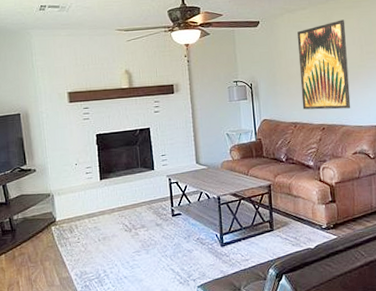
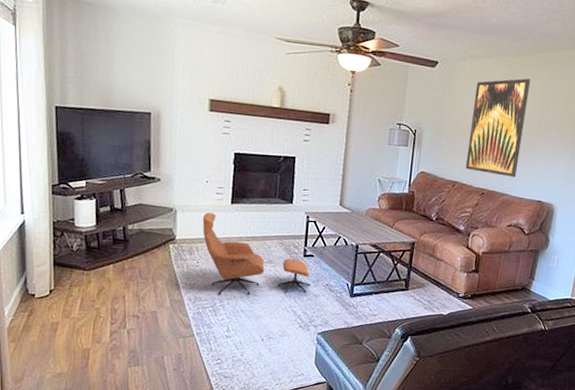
lounge chair: none [77,191,183,265] -> present [202,212,311,295]

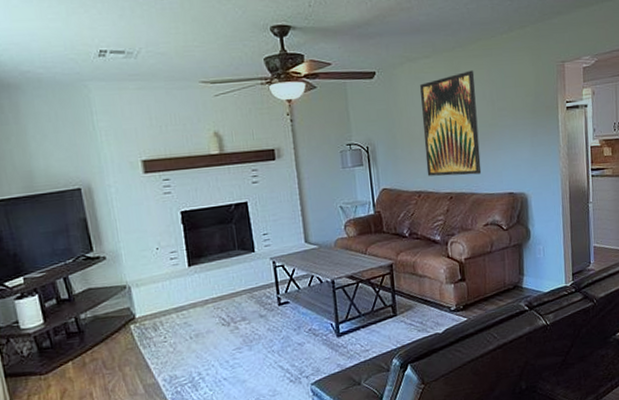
lounge chair: present [202,212,311,295] -> none [160,281,292,367]

